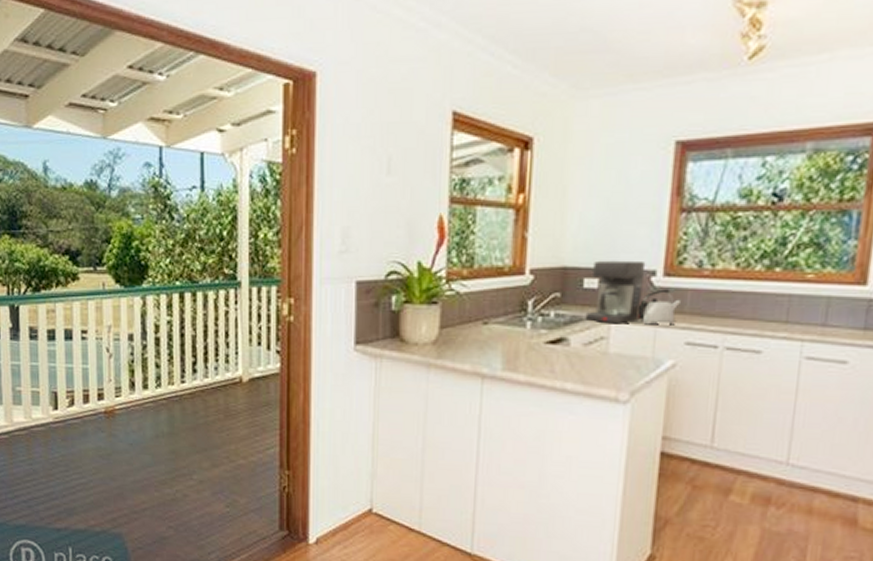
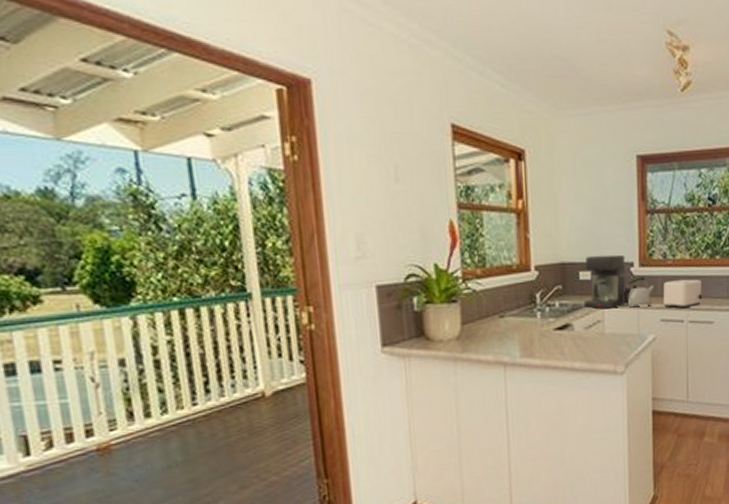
toaster: none [691,294,750,332] -> present [663,279,703,309]

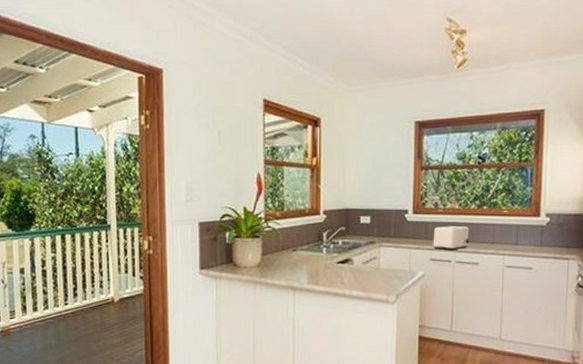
coffee maker: present [583,254,626,309] -> none [363,203,401,248]
kettle: present [623,277,655,308] -> none [397,222,426,248]

